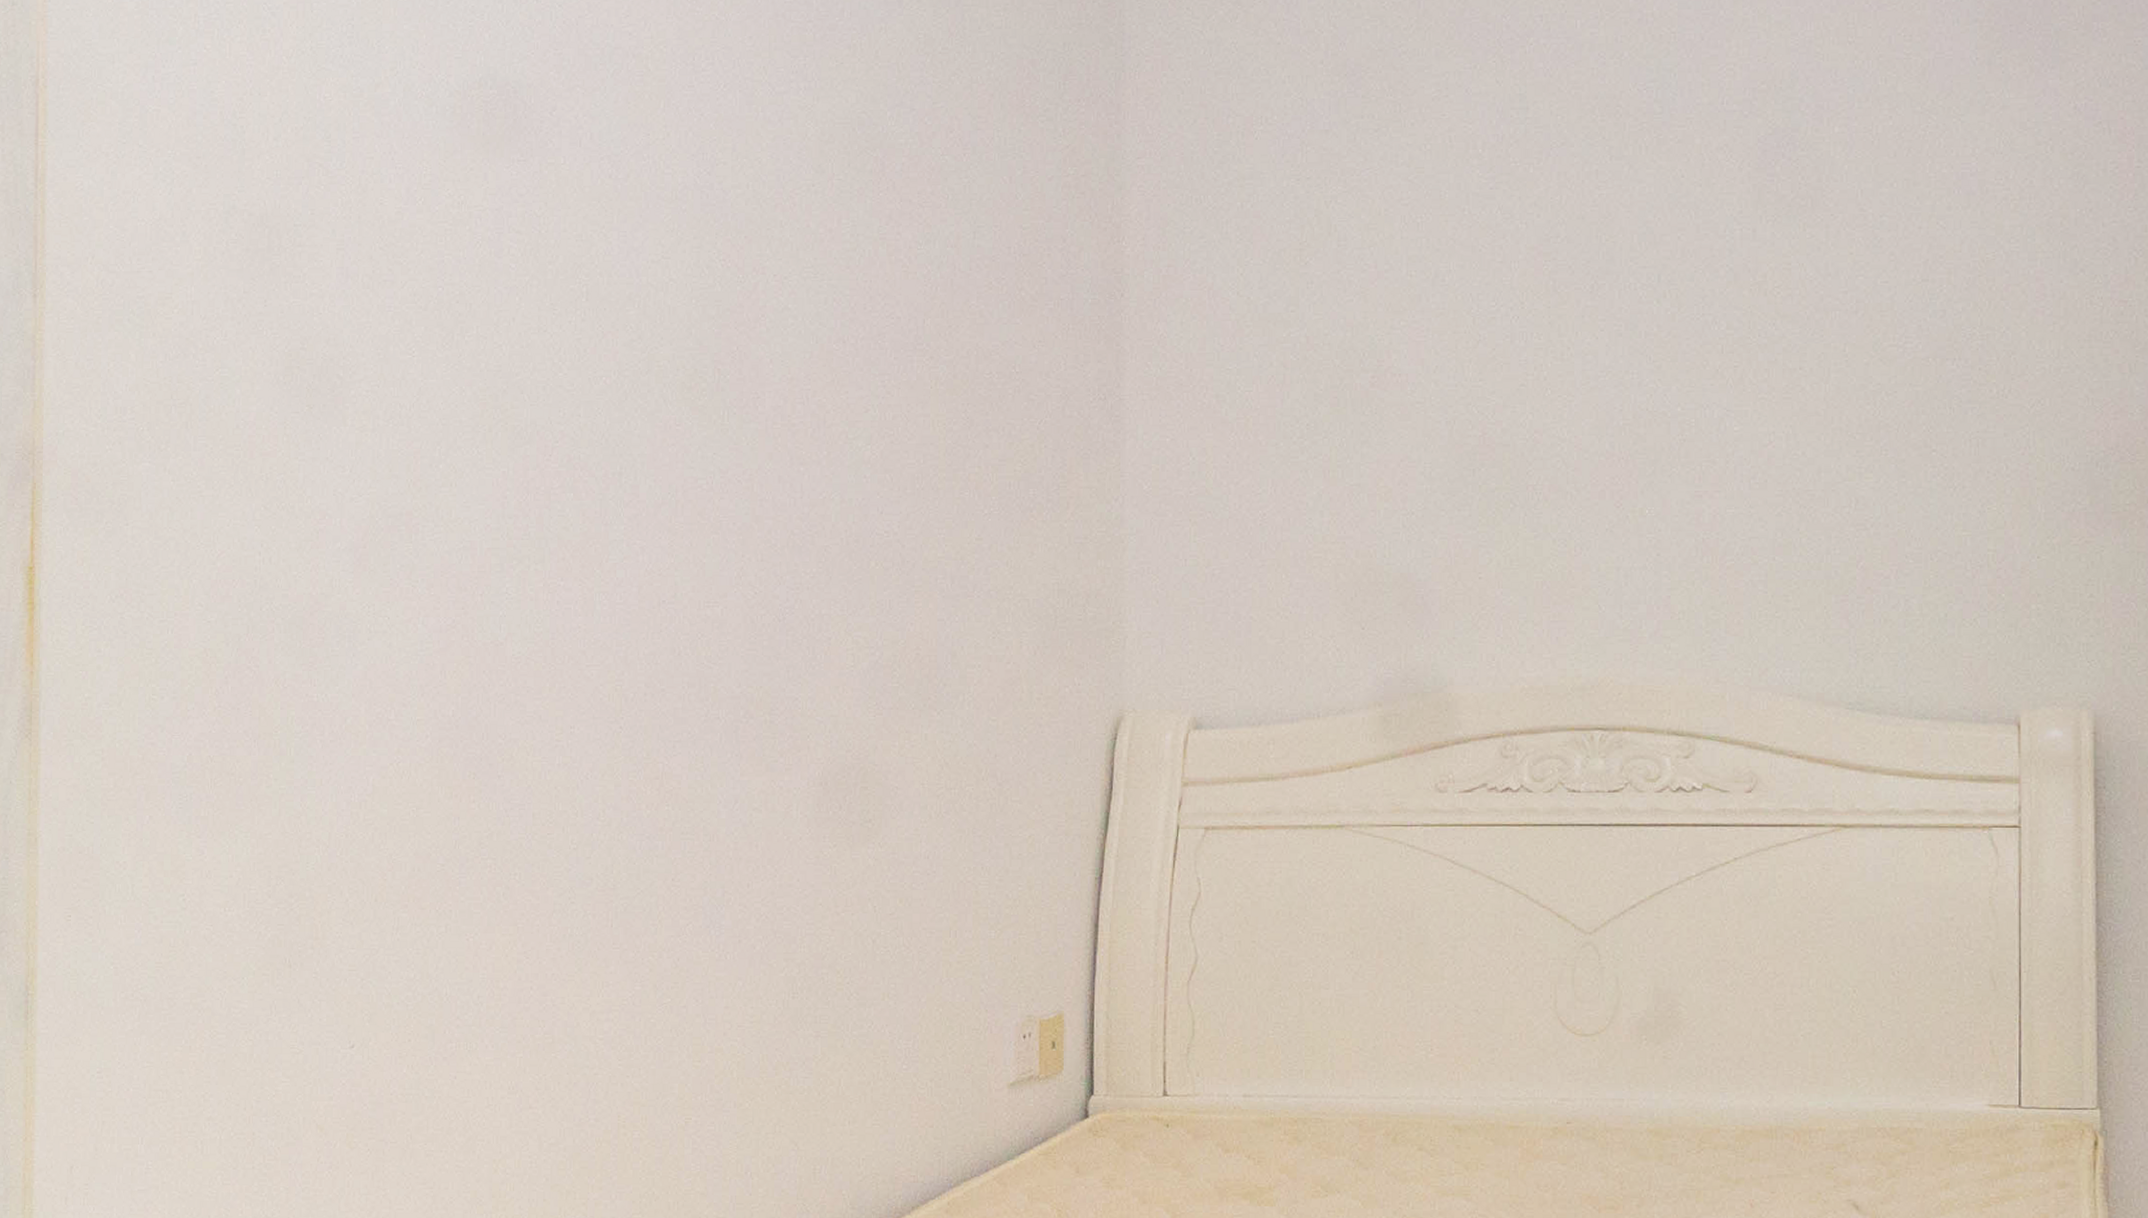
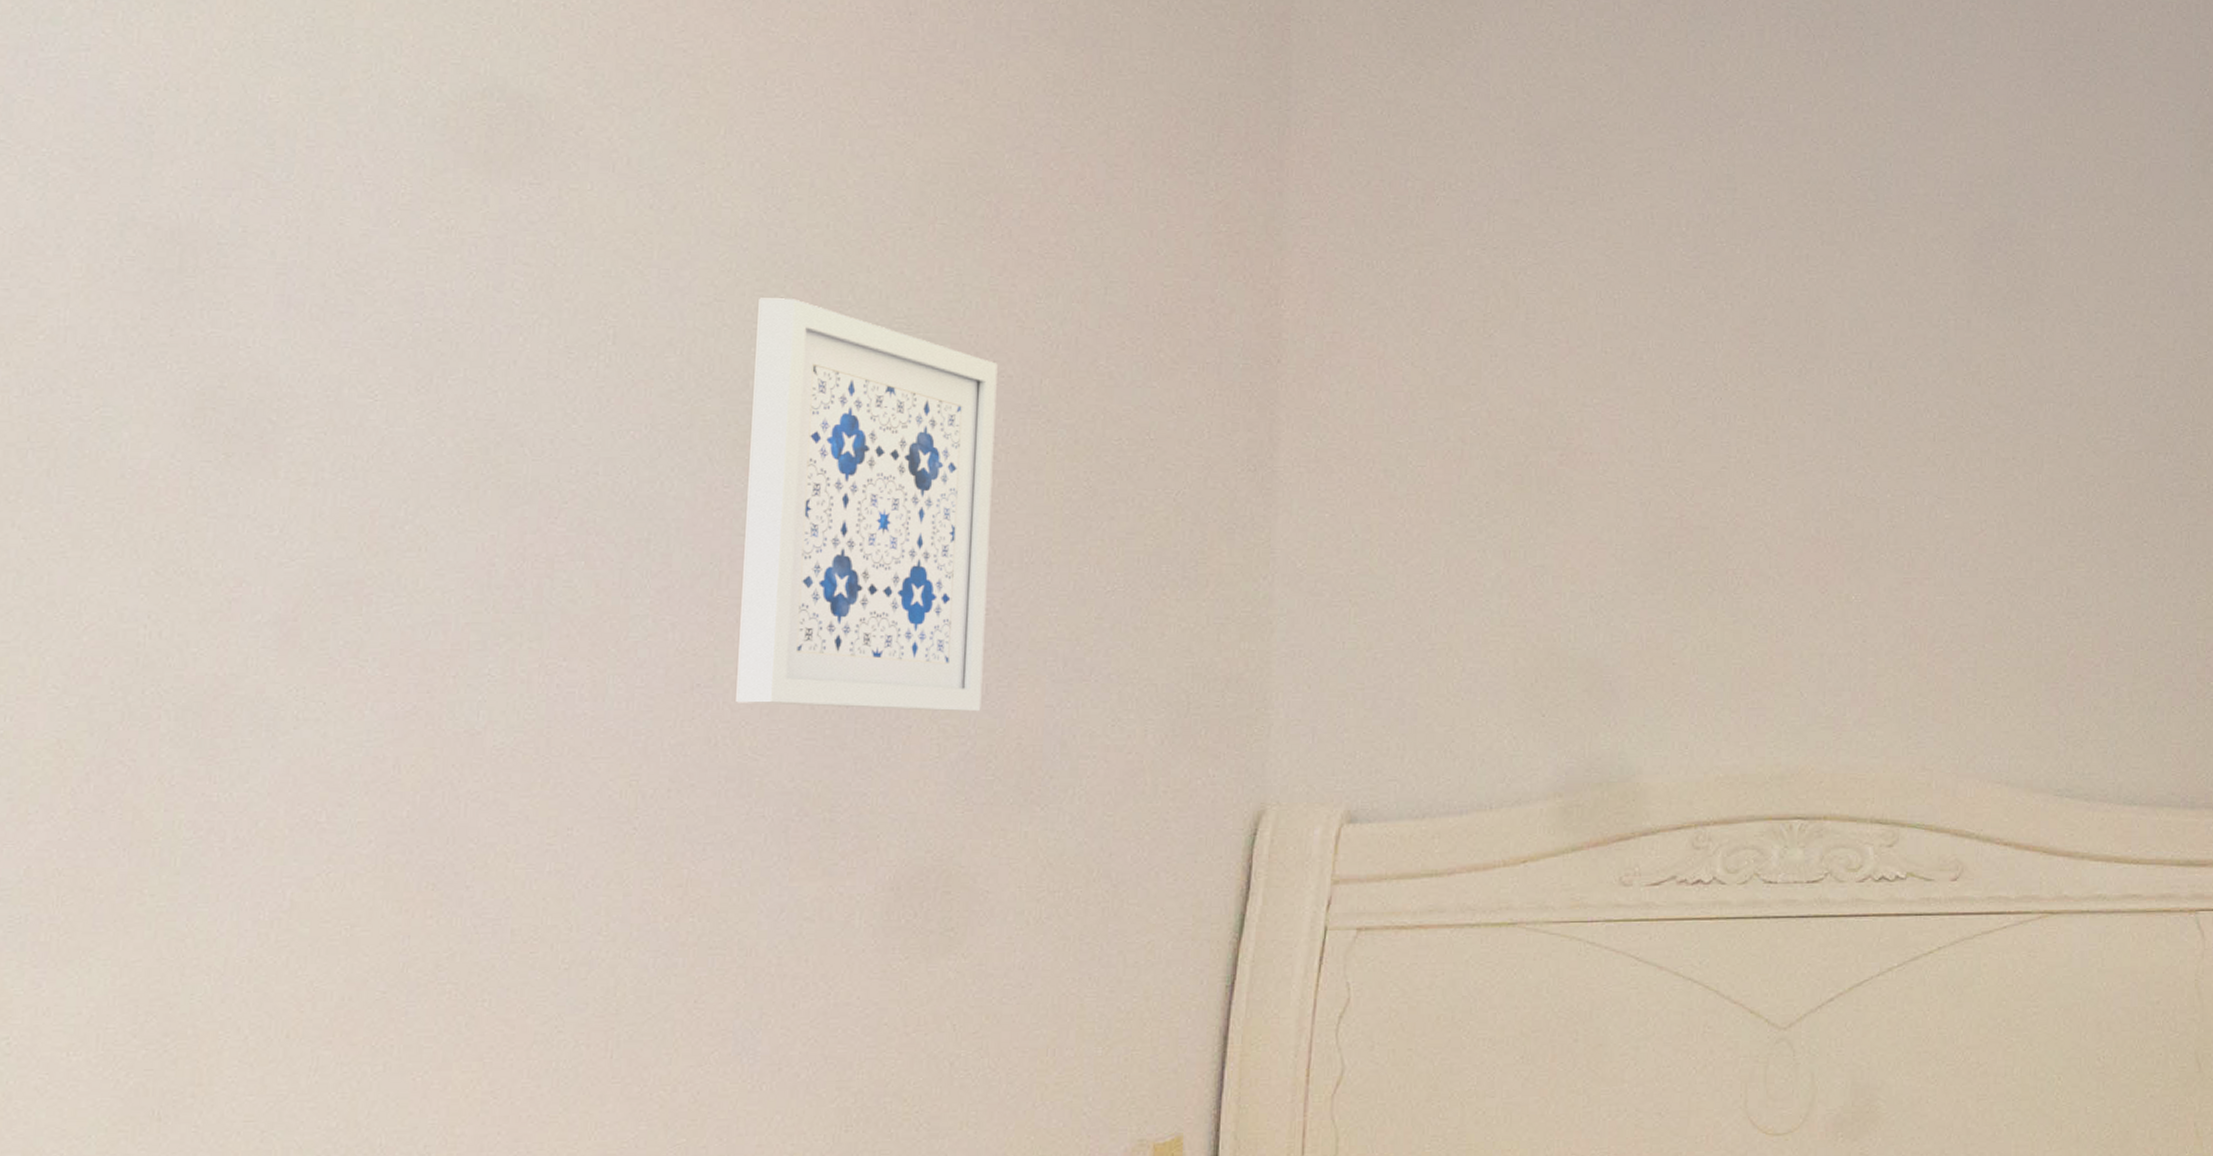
wall art: none [693,253,888,625] -> present [736,298,998,712]

